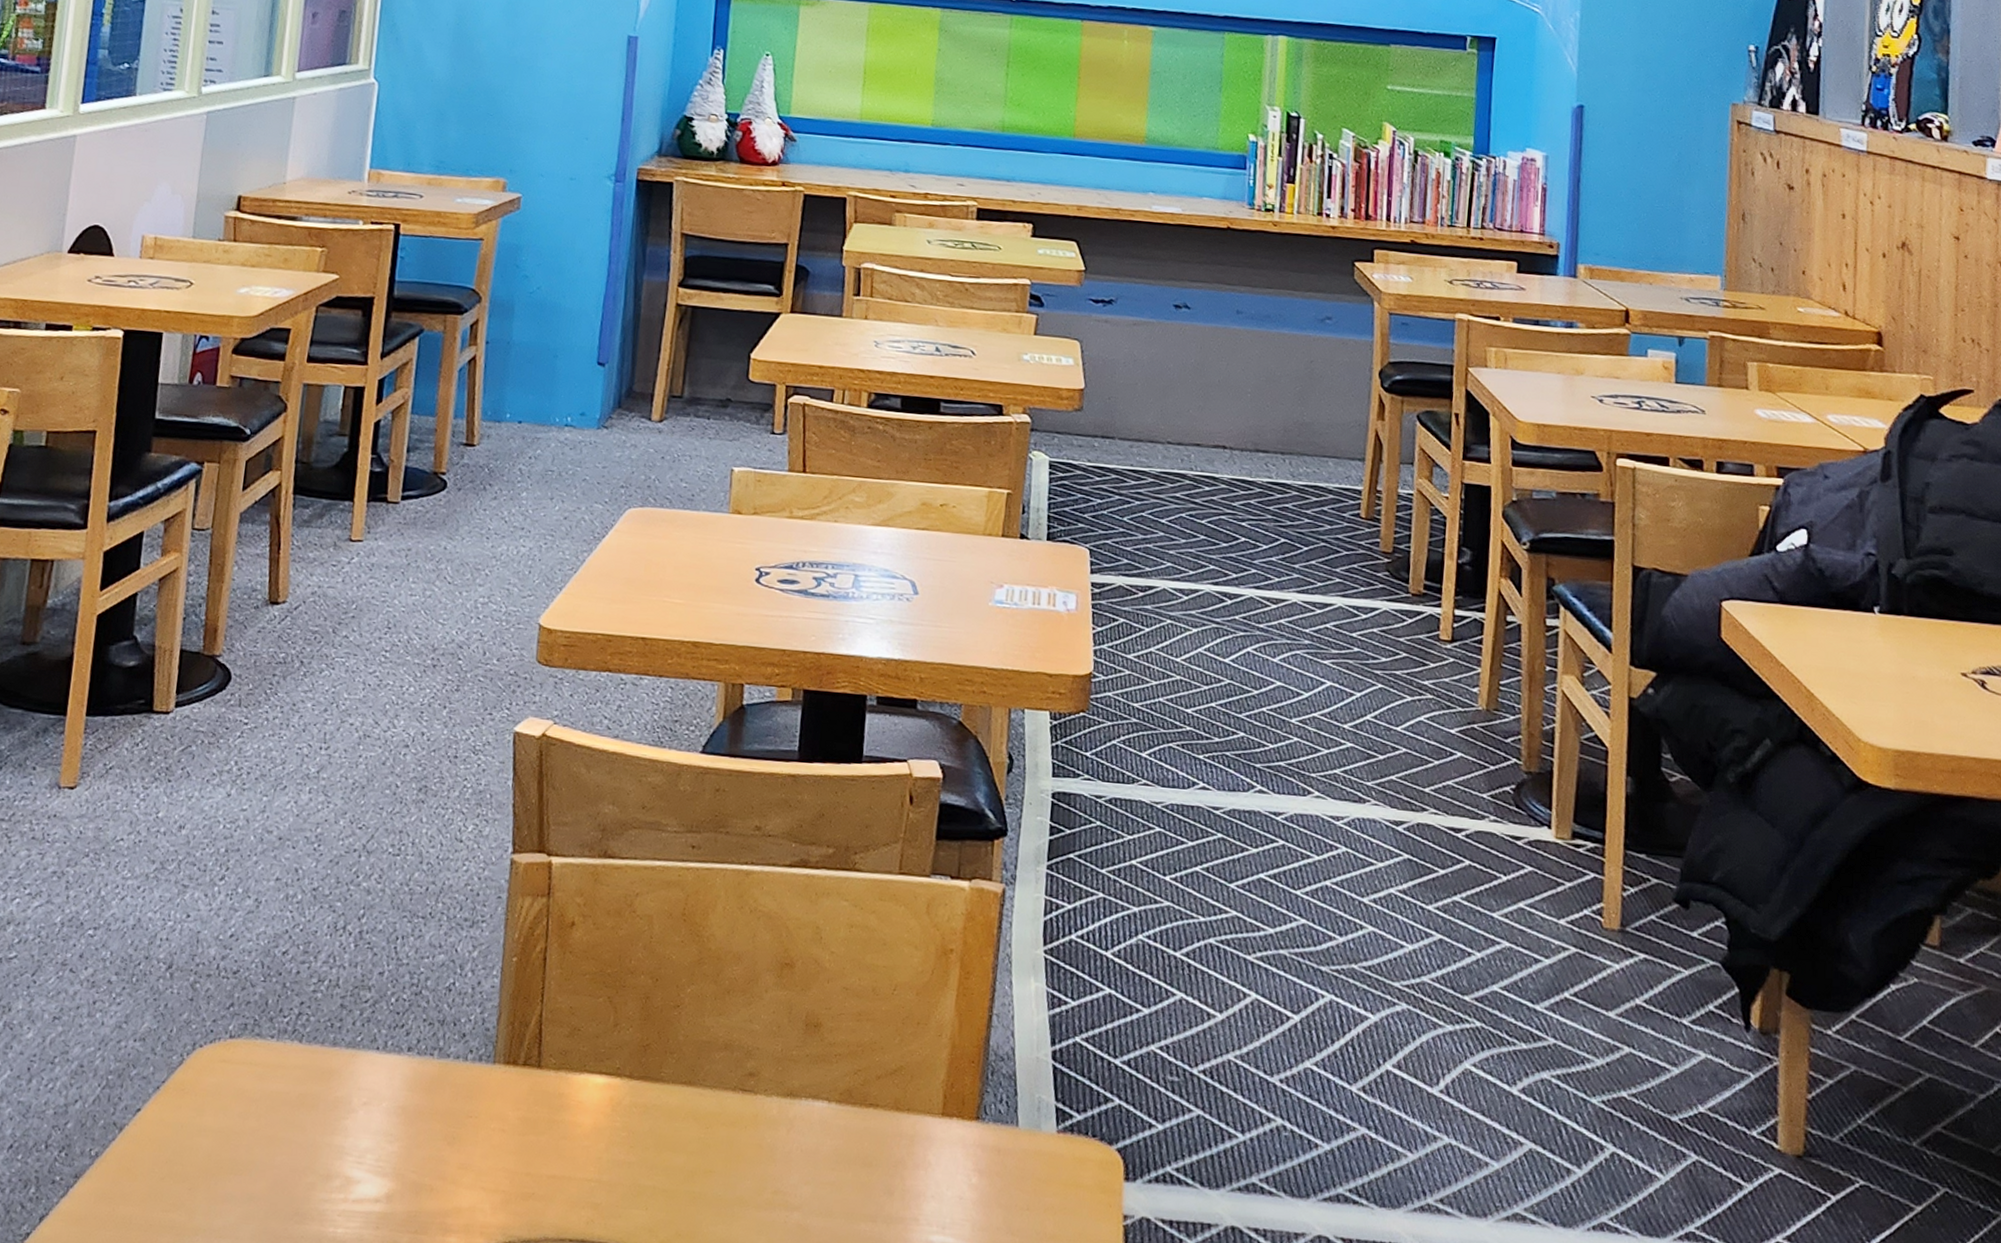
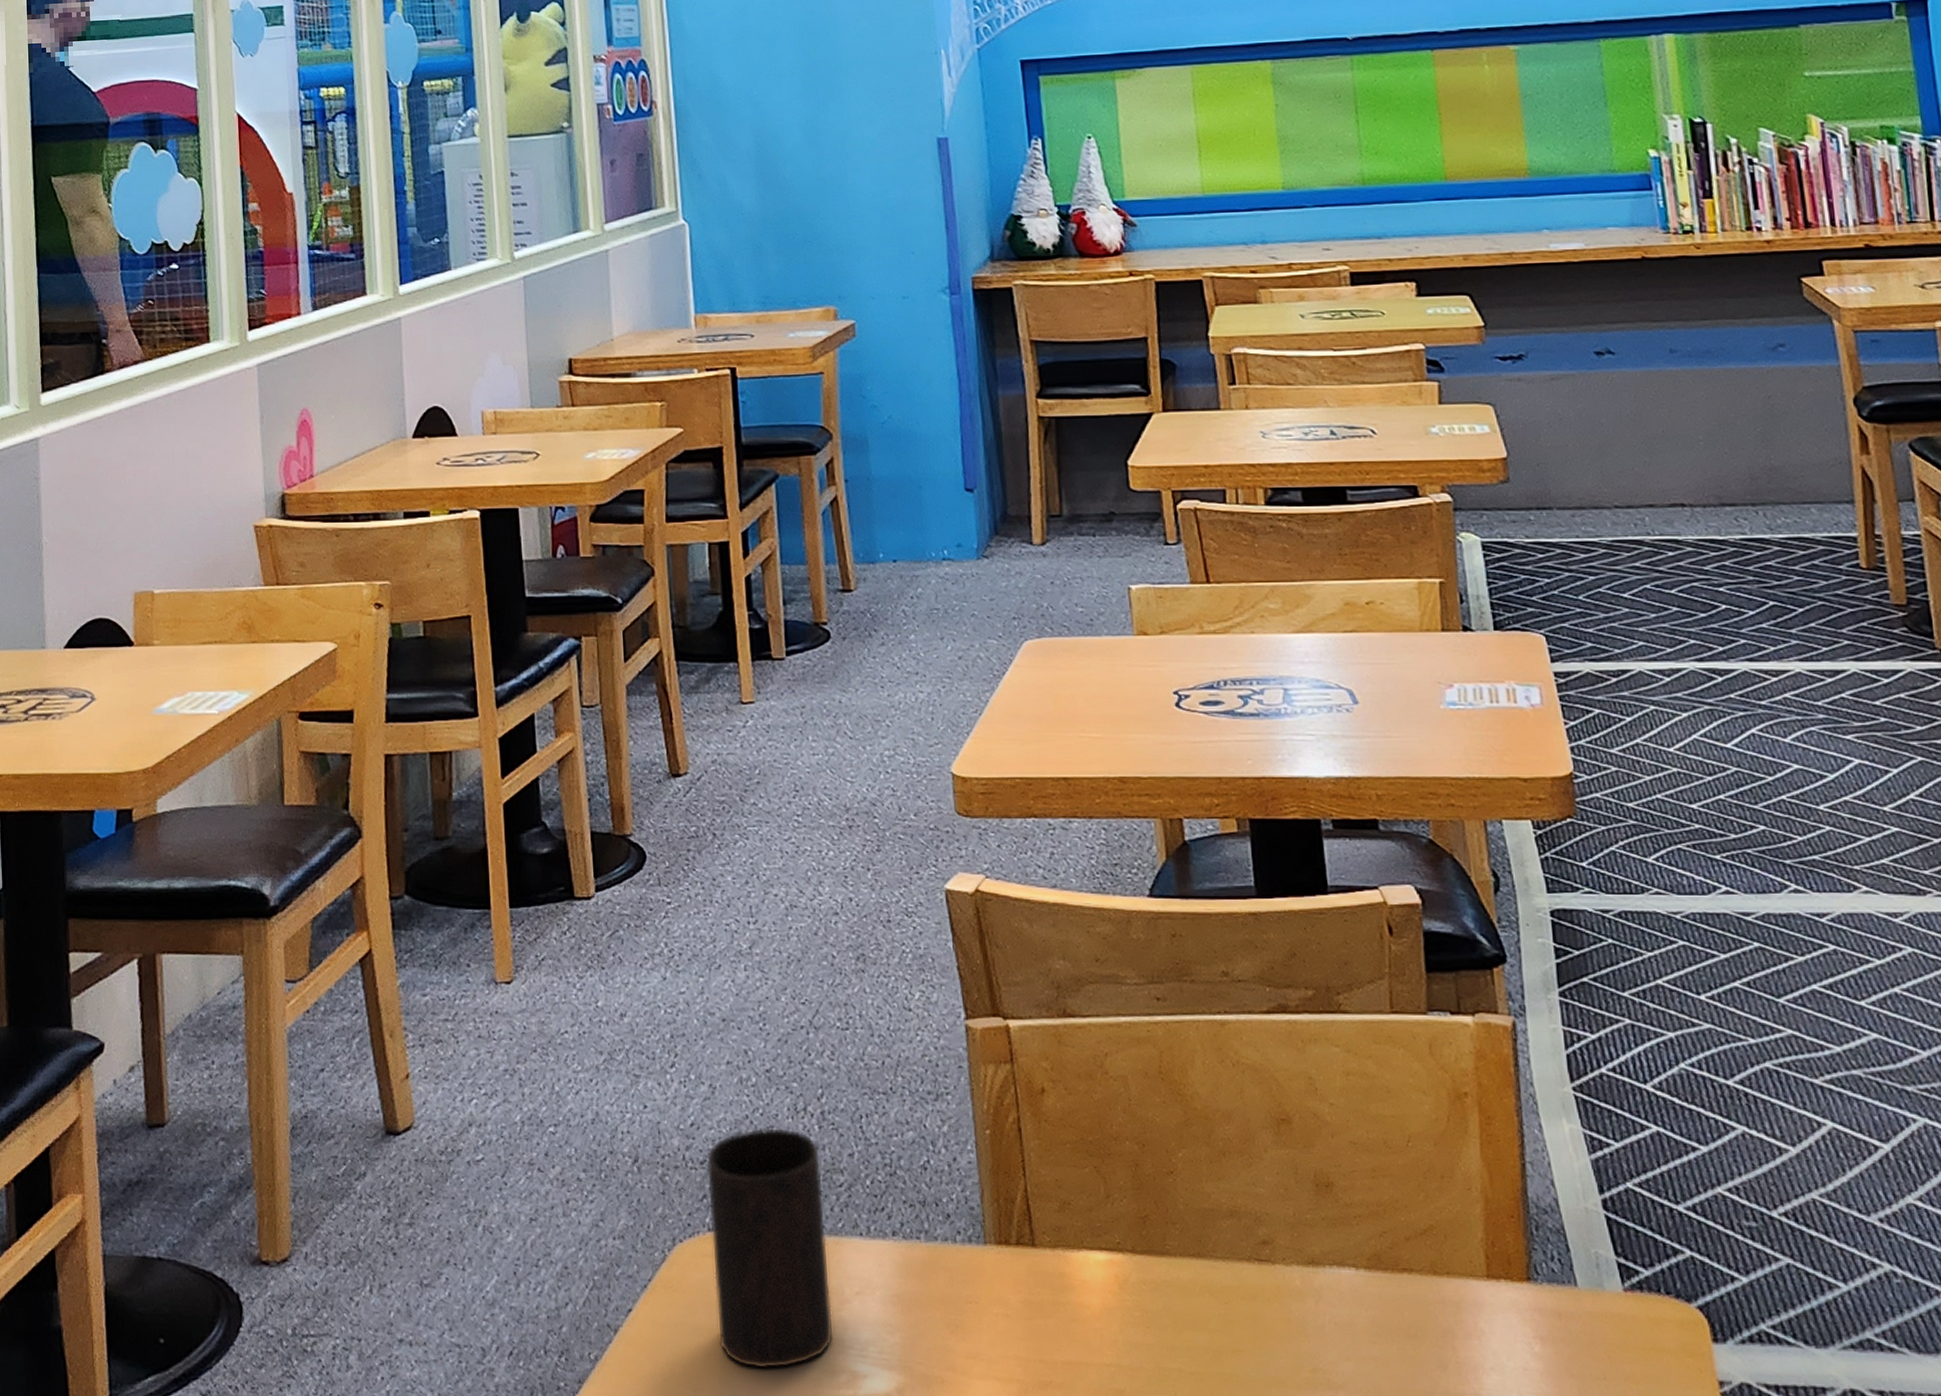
cup: none [222,942,352,1172] -> present [706,1127,834,1369]

